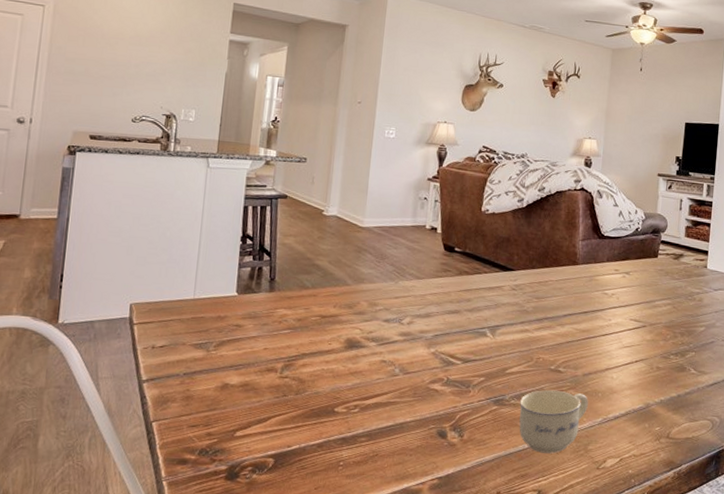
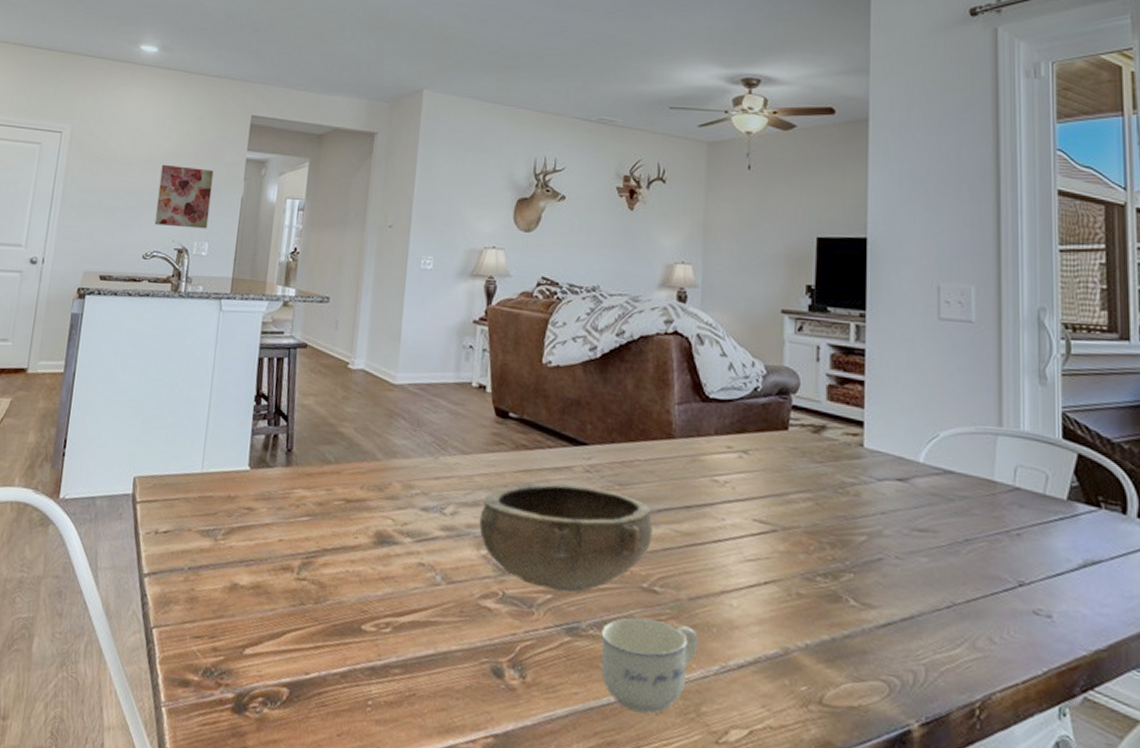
wall art: none [142,40,199,99] -> present [154,164,214,229]
bowl: none [430,299,560,376] -> present [479,483,653,593]

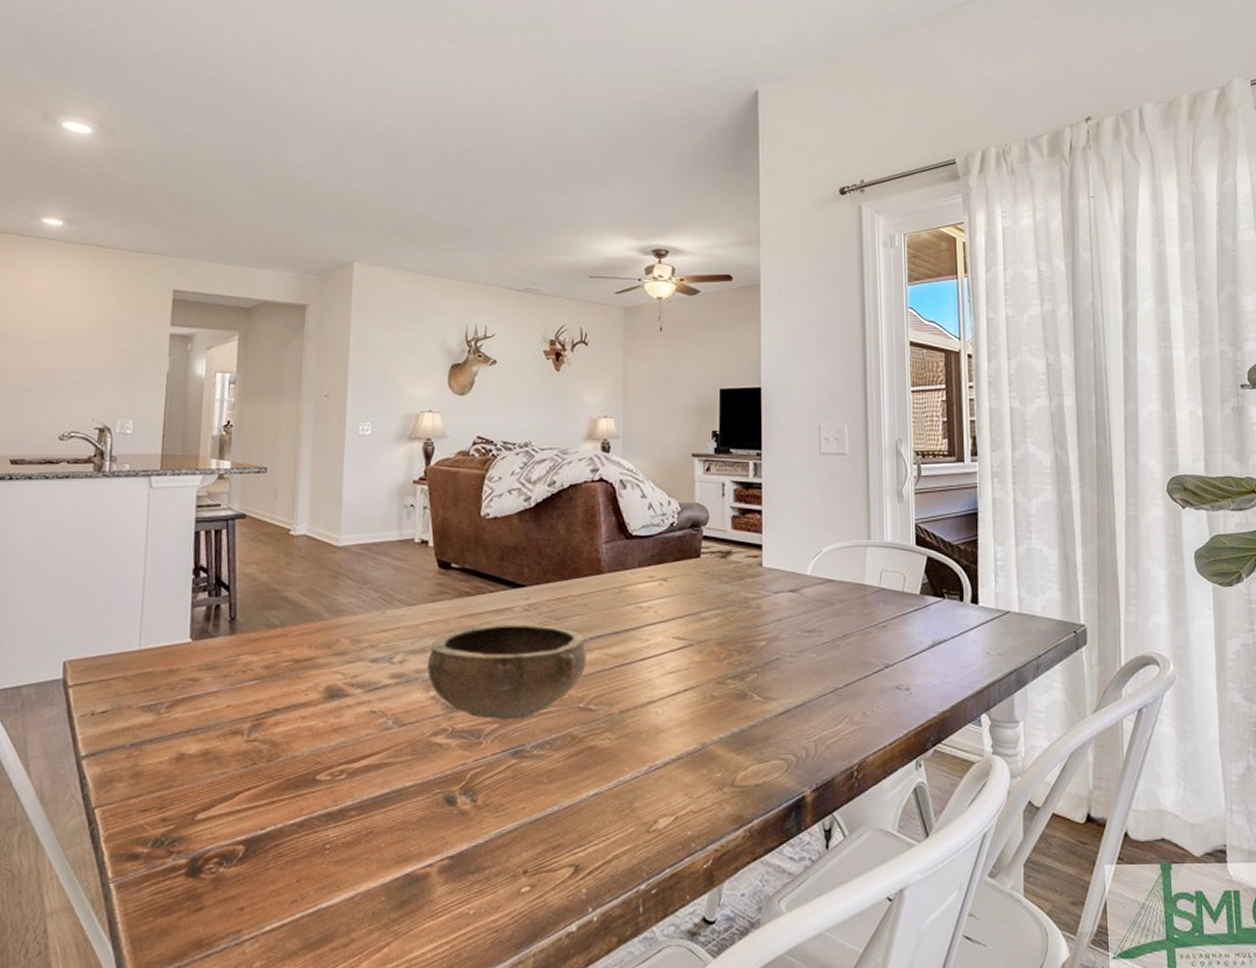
wall art: present [154,164,214,229] -> none [70,342,135,406]
cup: present [601,617,698,714] -> none [544,733,629,816]

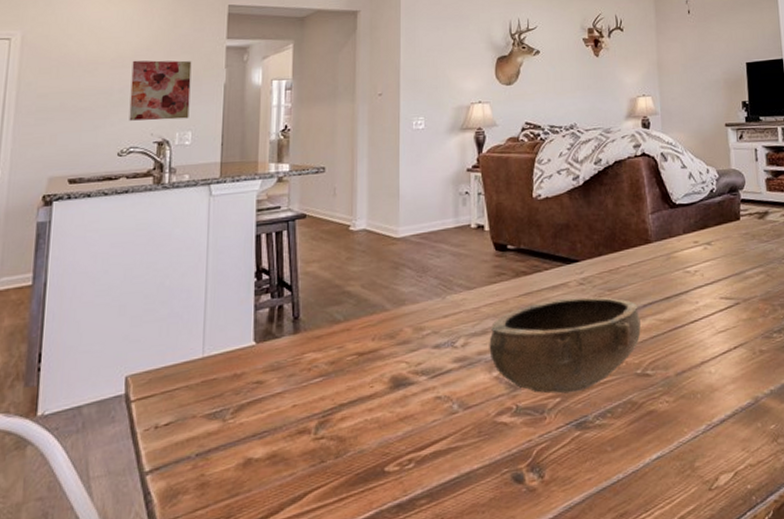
wall art: none [70,342,135,406] -> present [129,60,192,121]

